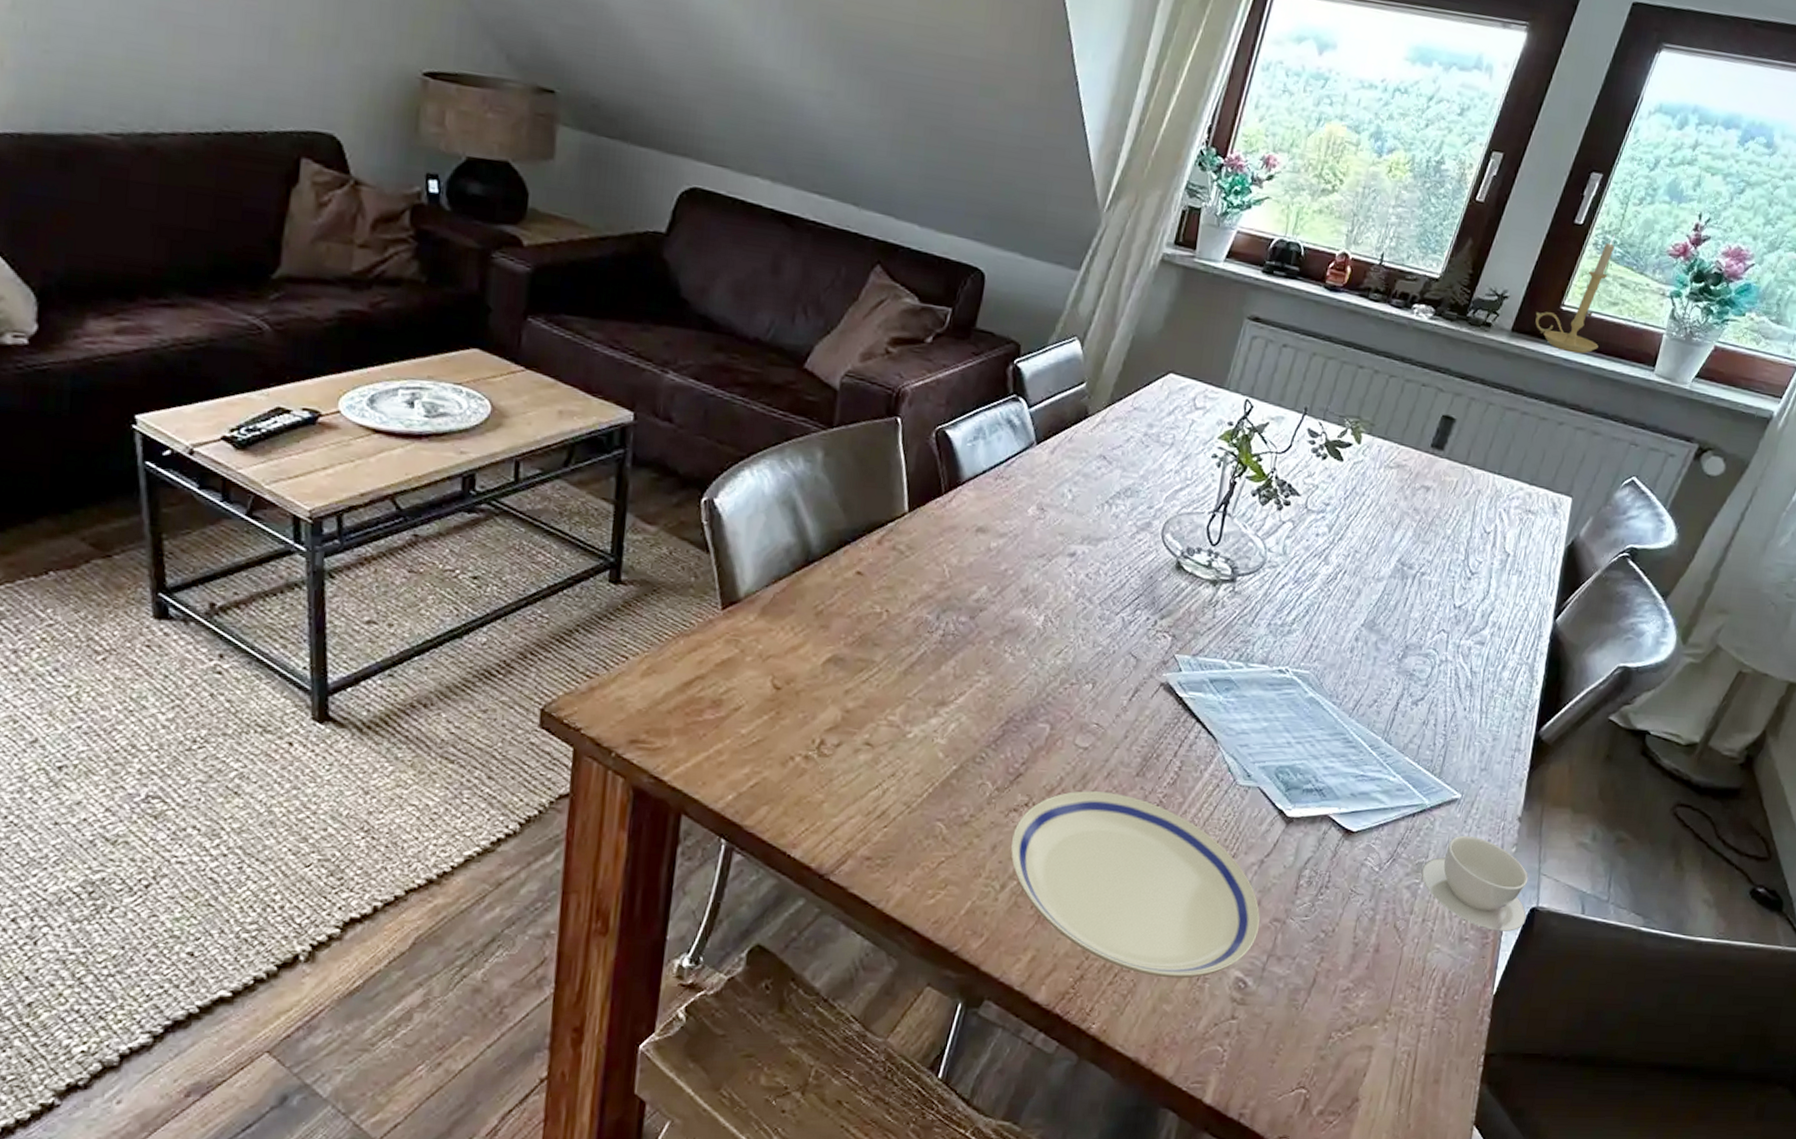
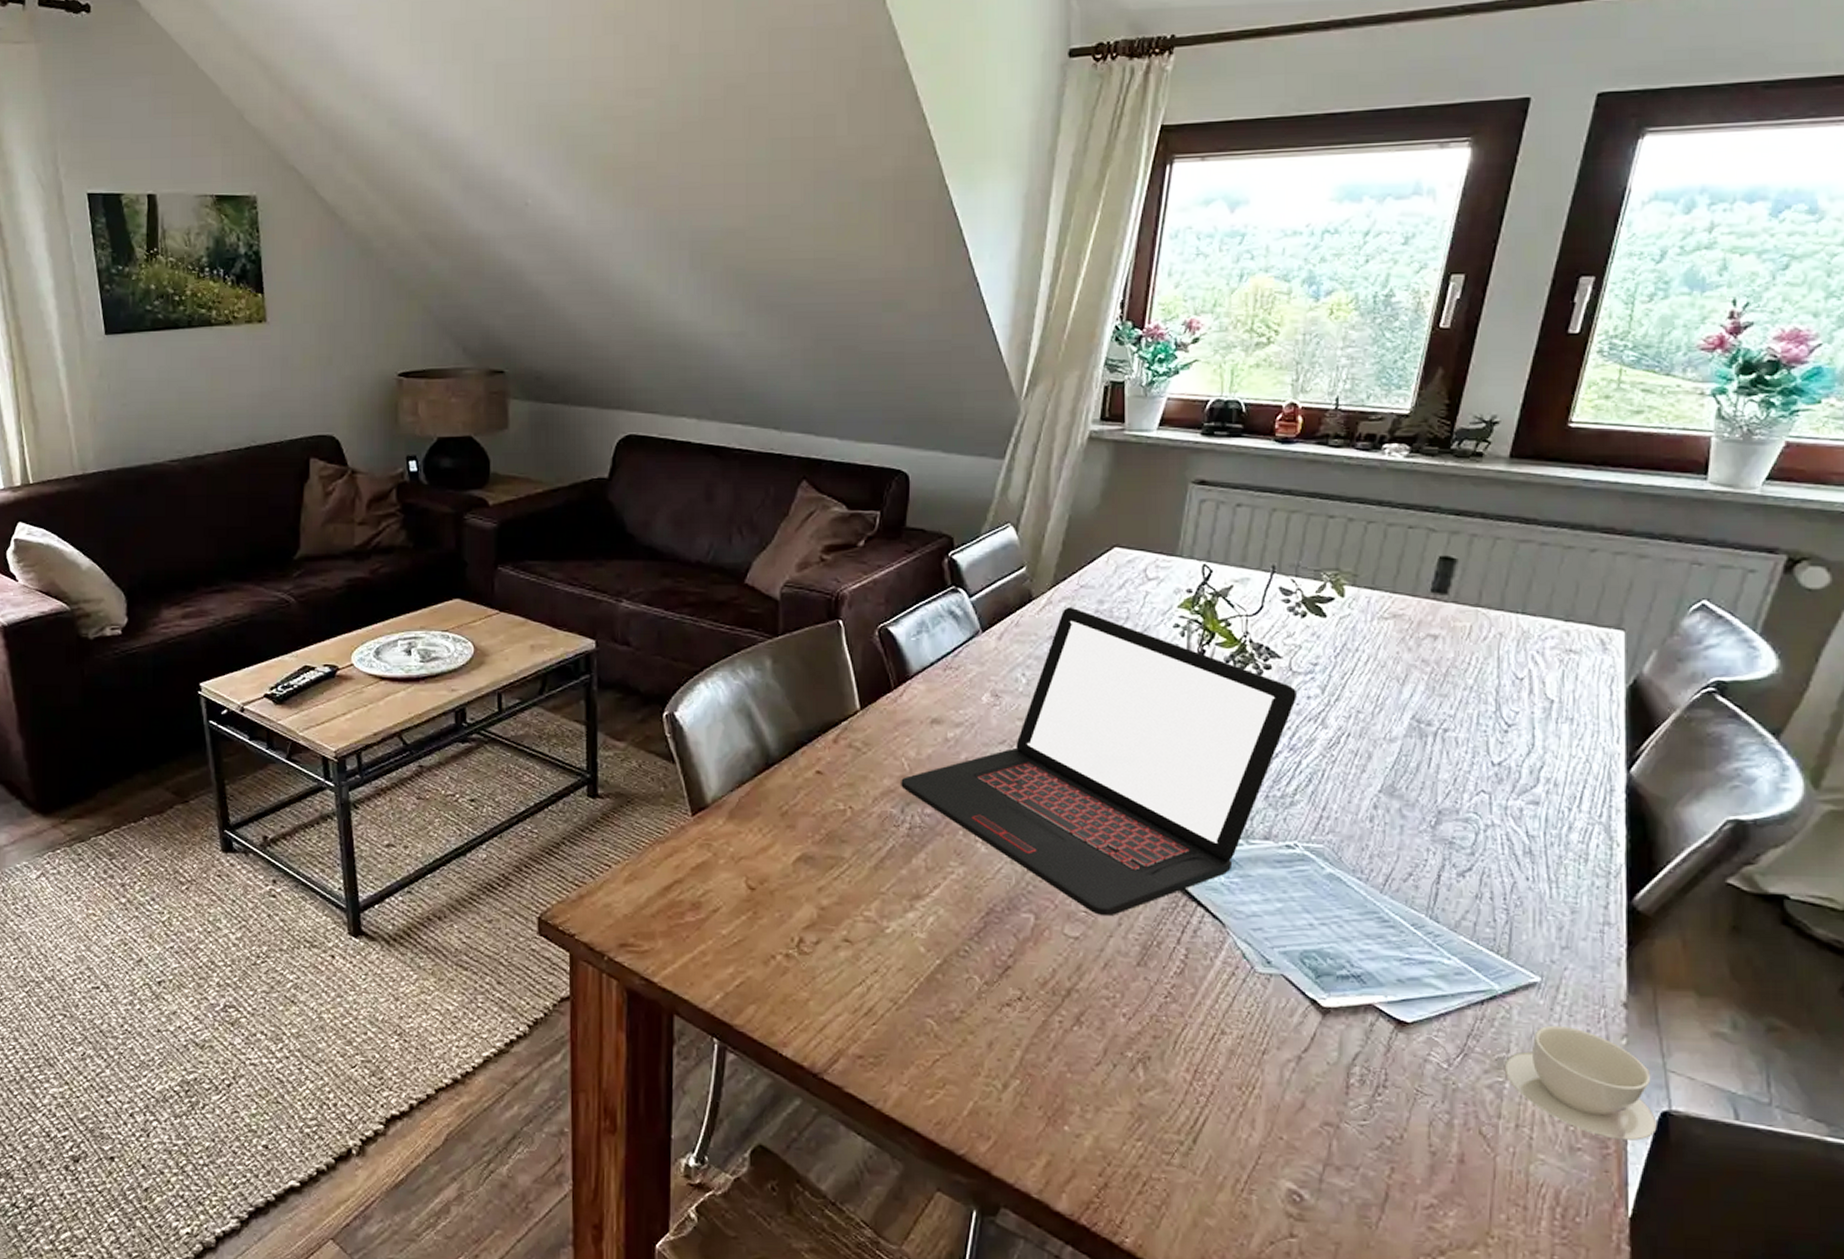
laptop: none [939,427,1308,728] -> present [901,607,1296,915]
plate: present [1011,791,1260,979] -> none [1009,983,1308,1190]
candle holder: present [1535,234,1615,354] -> none [1537,337,1626,472]

